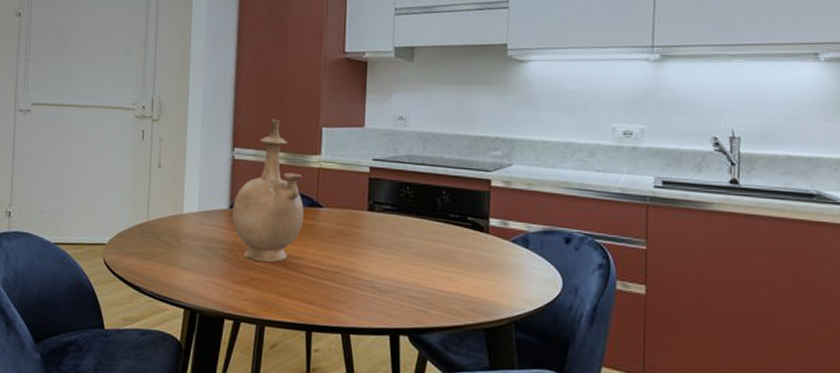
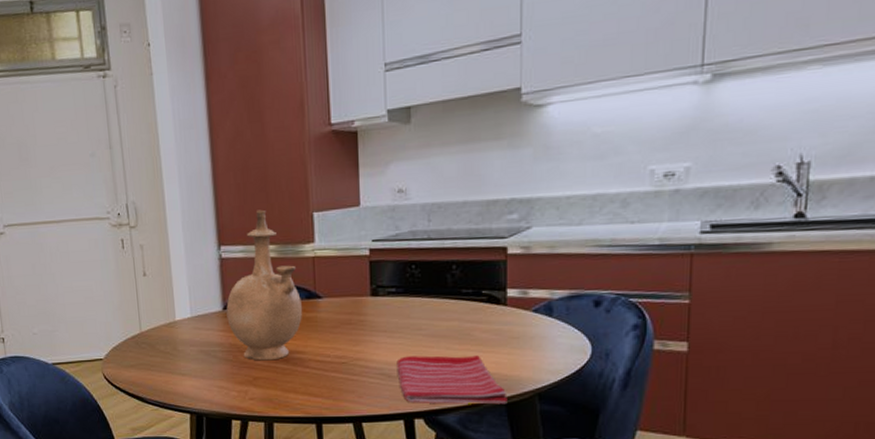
dish towel: none [386,272,486,329] -> present [396,355,508,405]

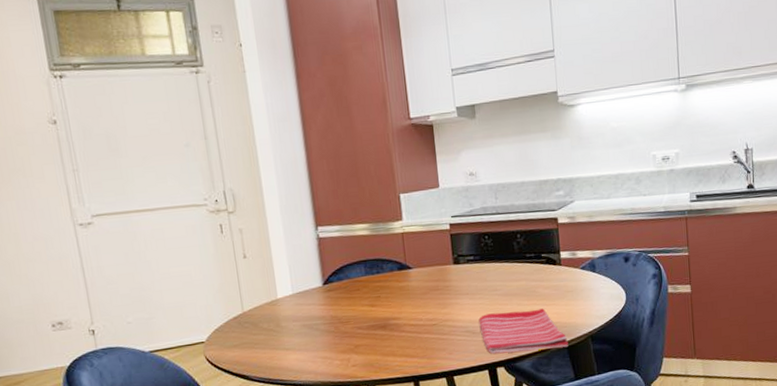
vase: present [226,209,303,361] -> none [326,193,396,330]

